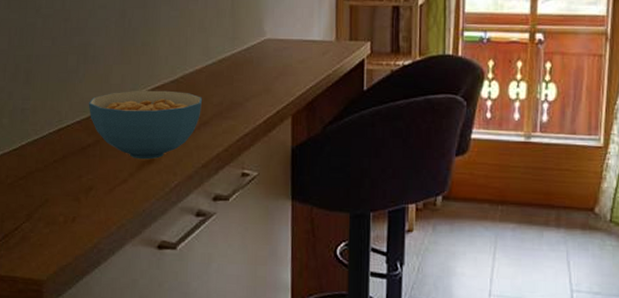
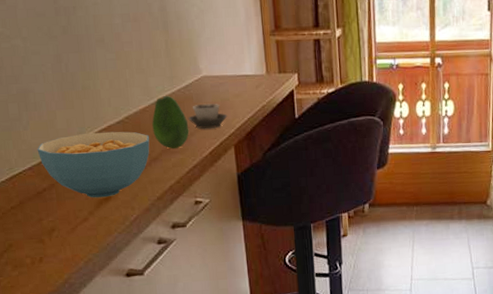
fruit: none [207,57,245,113] -> present [152,96,189,149]
cup: none [245,68,288,96] -> present [188,103,228,129]

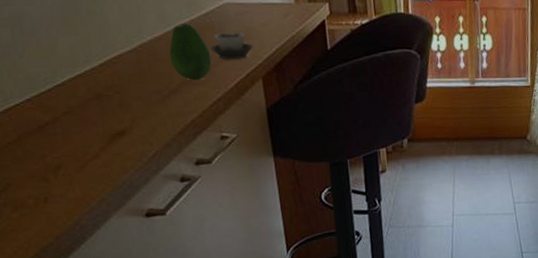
cereal bowl: present [37,131,150,198] -> none [36,60,168,133]

